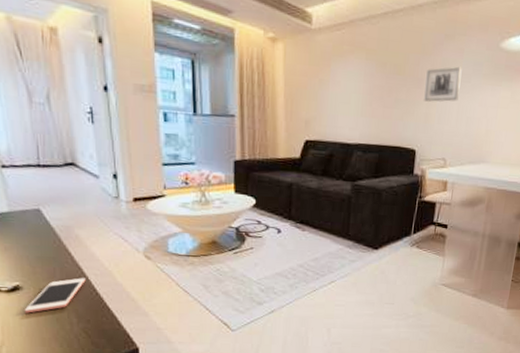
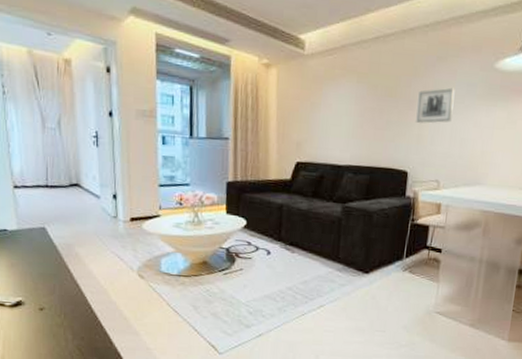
cell phone: present [24,278,86,313] -> none [24,295,82,329]

